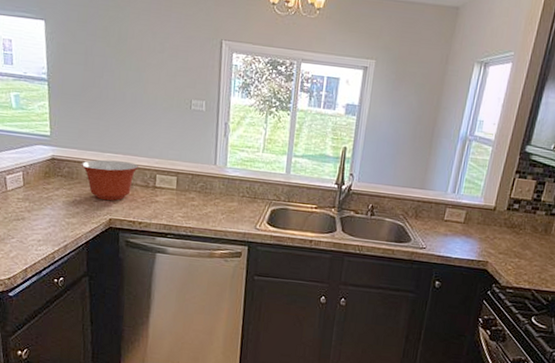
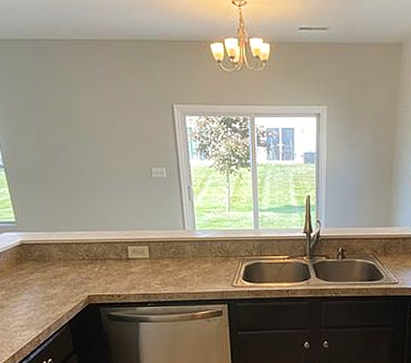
mixing bowl: present [81,159,138,201] -> none [51,238,109,279]

